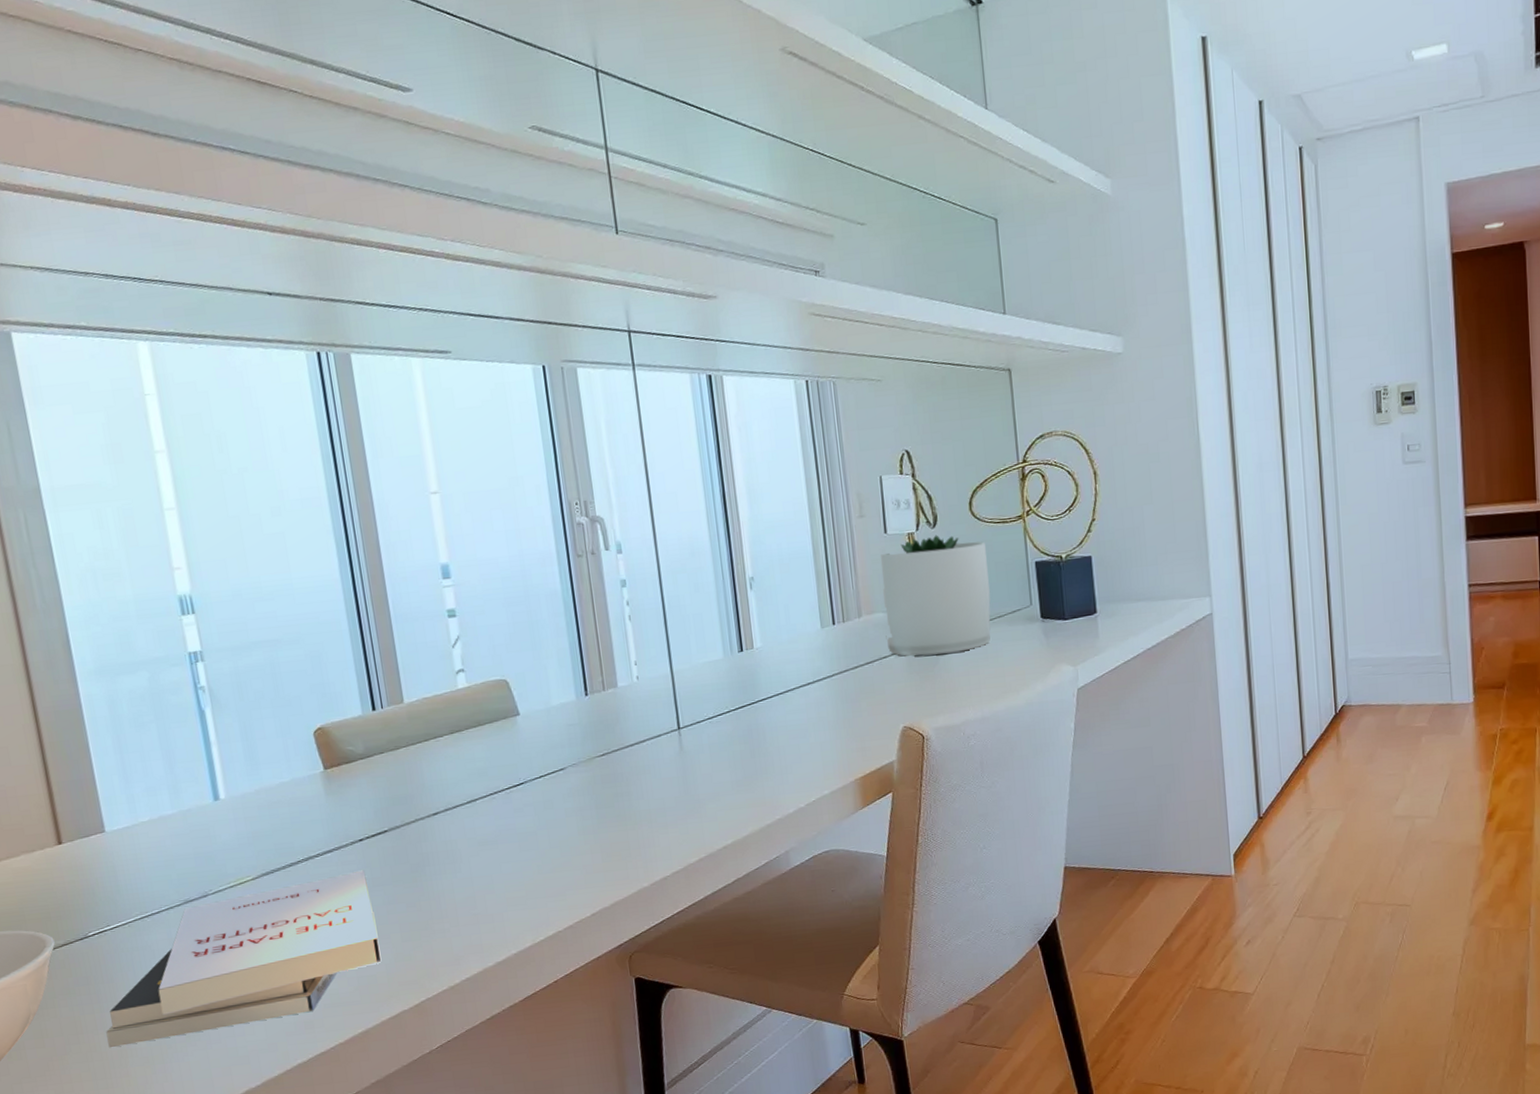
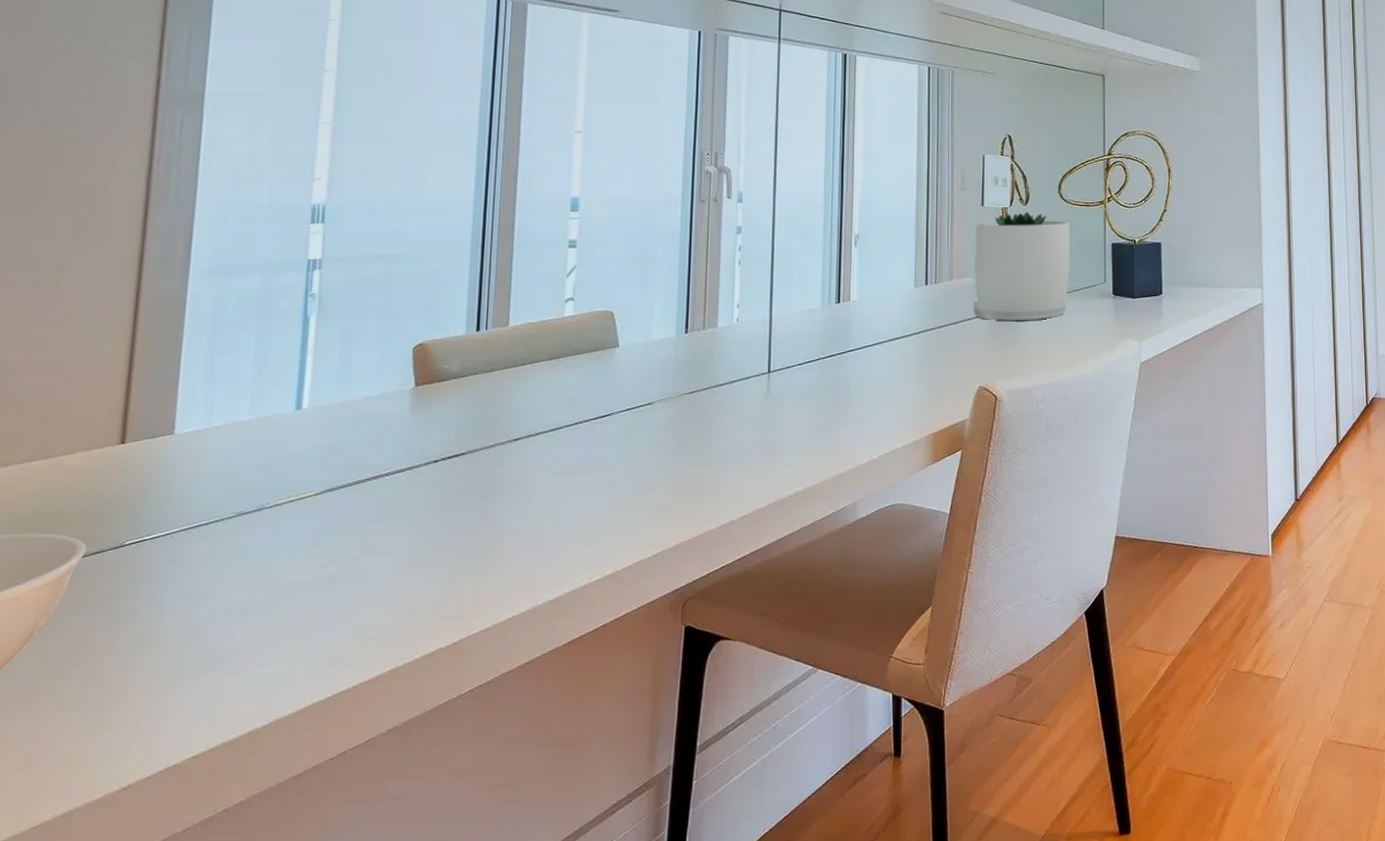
books: present [106,870,382,1048] -> none [112,493,433,674]

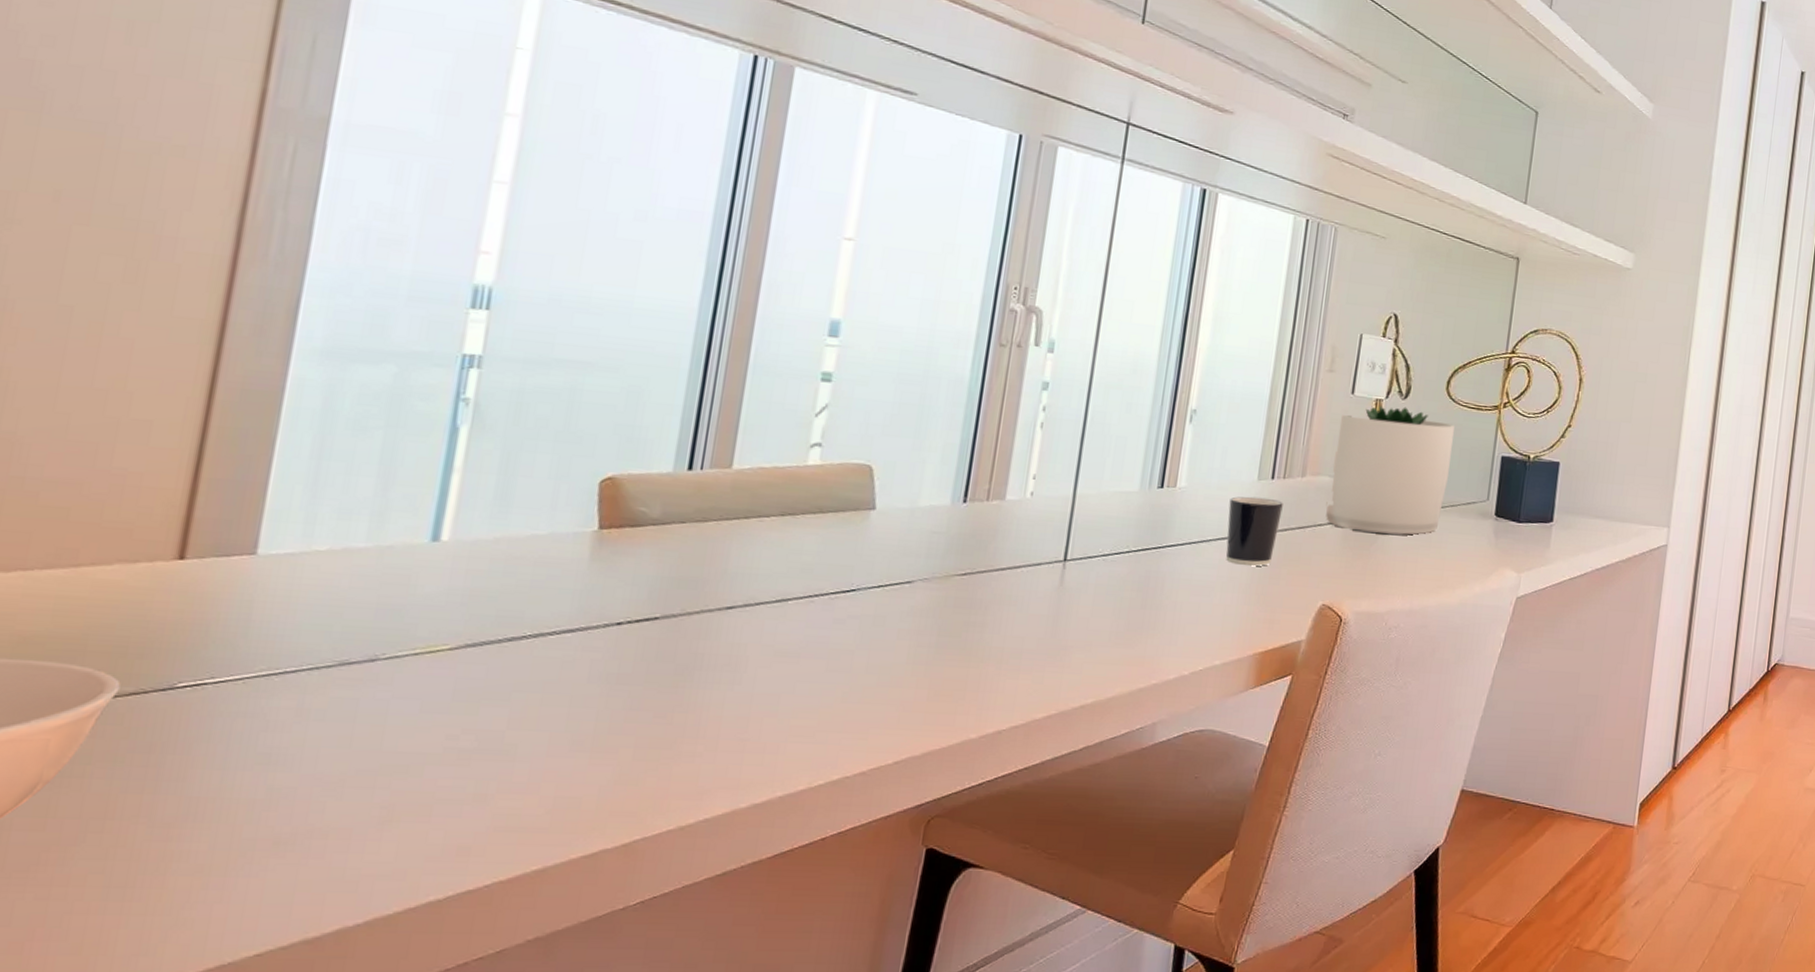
mug: none [894,301,937,361] -> present [1225,496,1283,567]

